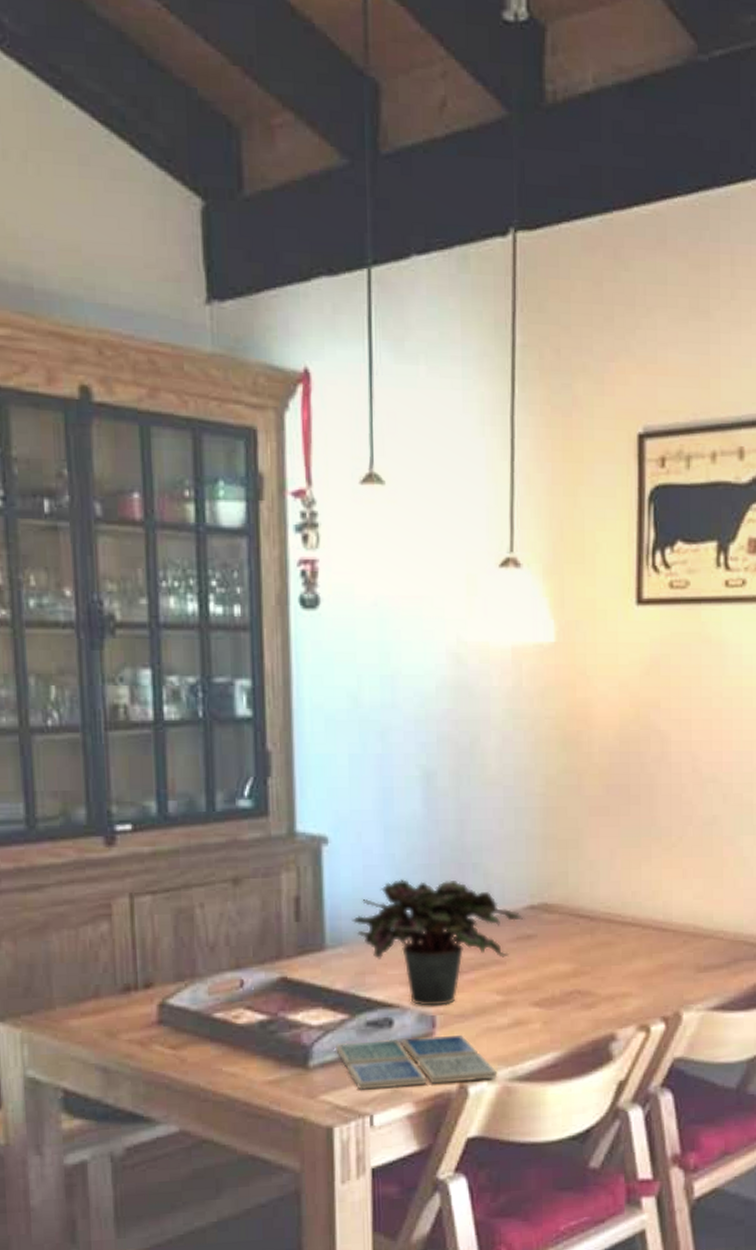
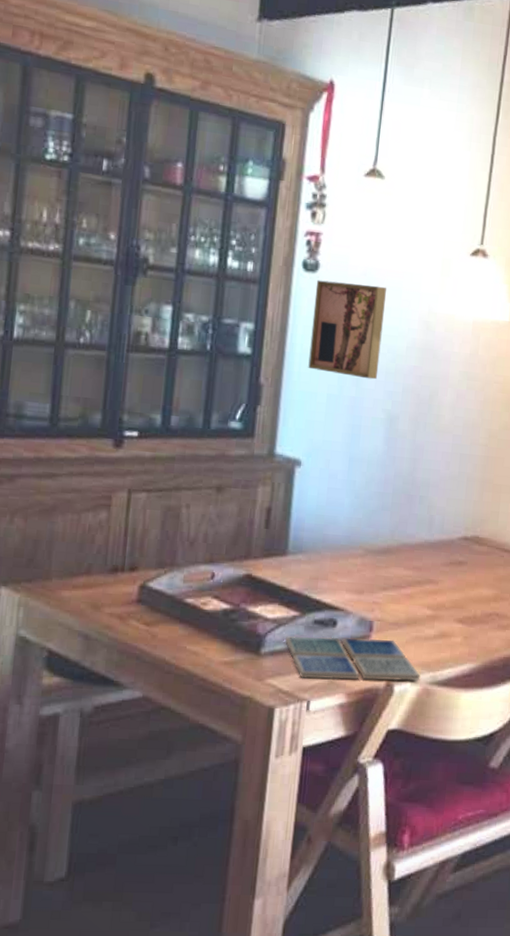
wall art: none [318,617,406,731] -> present [308,280,386,380]
potted plant: present [351,879,525,1007] -> none [312,502,459,614]

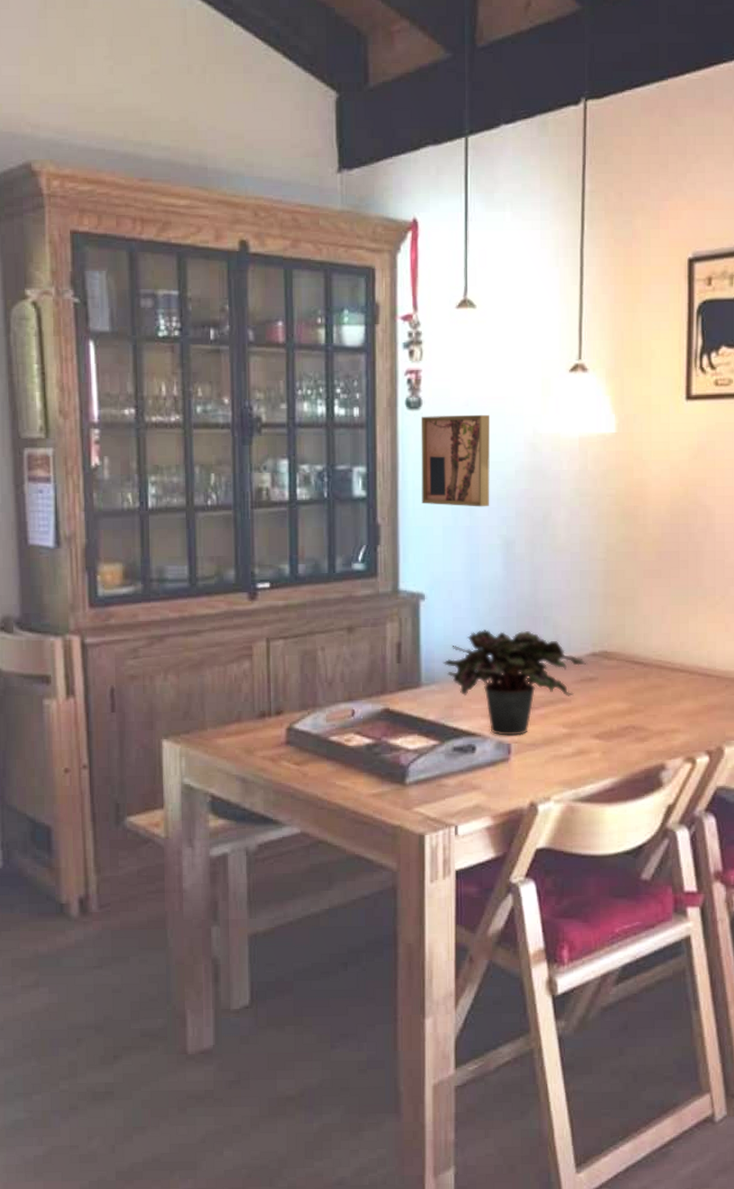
drink coaster: present [285,636,421,681] -> none [428,760,563,804]
potted plant: none [312,502,459,614] -> present [443,629,588,736]

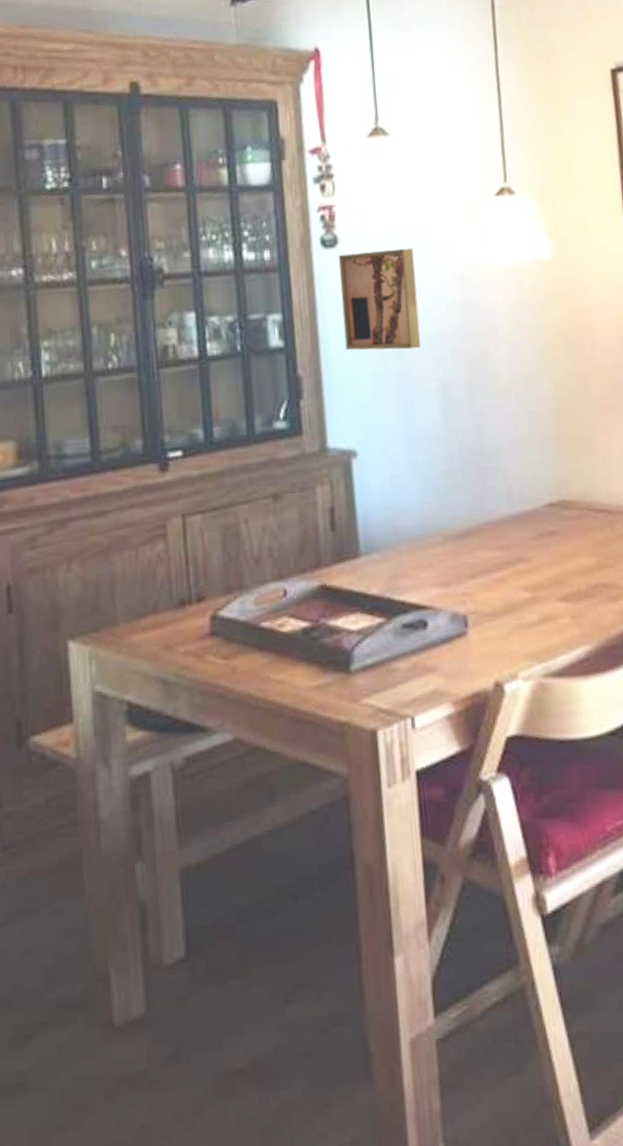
potted plant: present [443,629,588,736] -> none [382,483,546,607]

